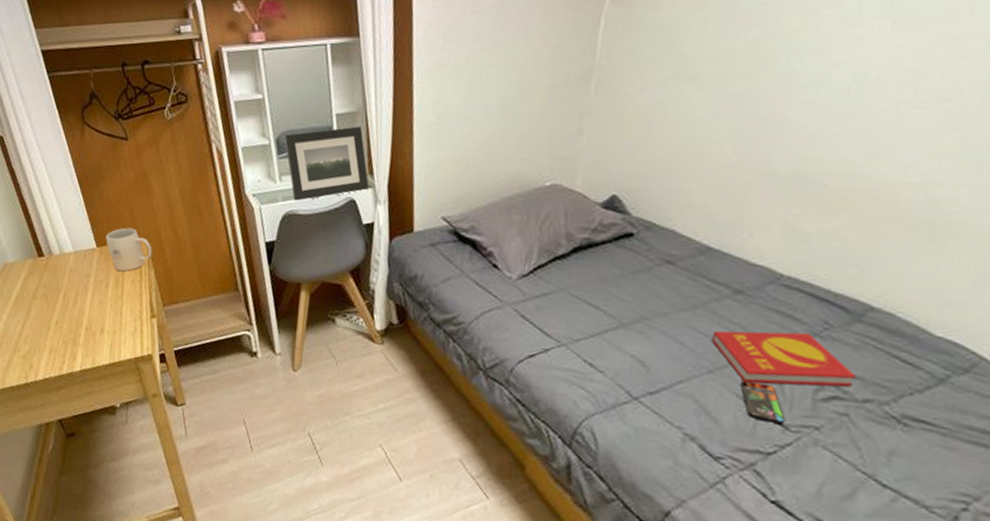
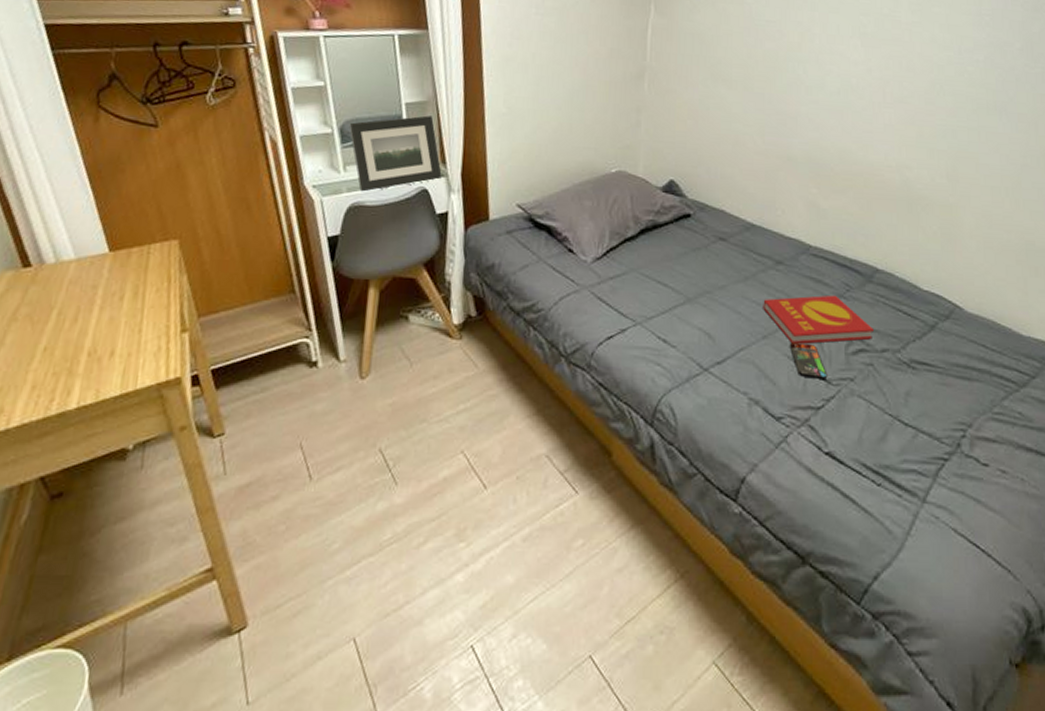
mug: present [106,227,152,272] -> none [122,227,186,279]

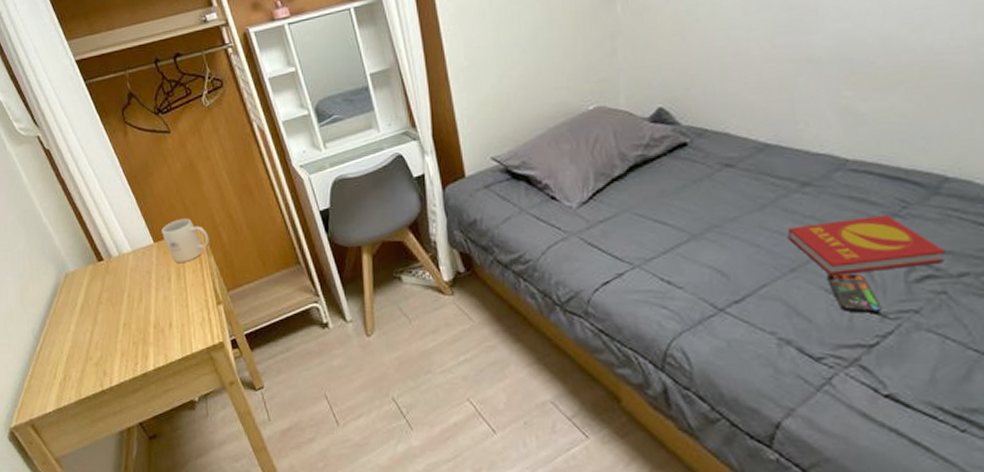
mug: none [122,227,186,279] -> present [162,218,209,262]
picture frame: present [348,115,442,192] -> none [322,82,414,166]

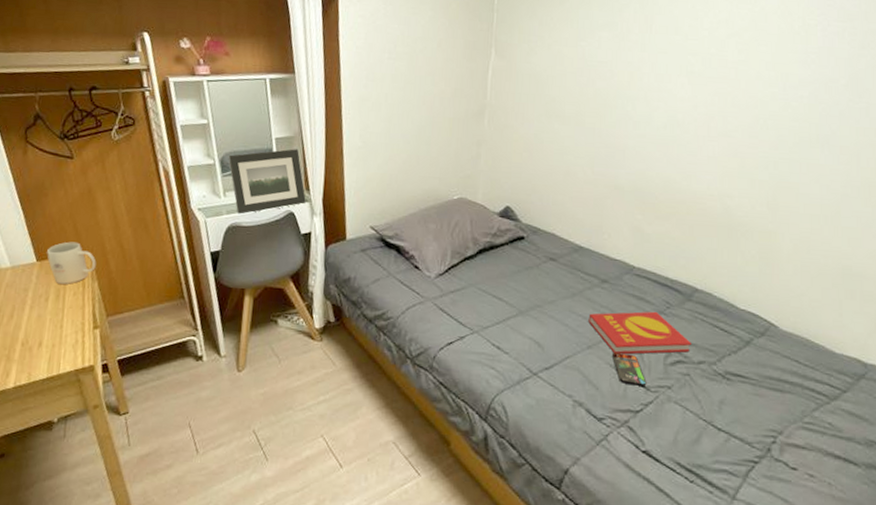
picture frame: none [322,82,414,166] -> present [228,149,306,214]

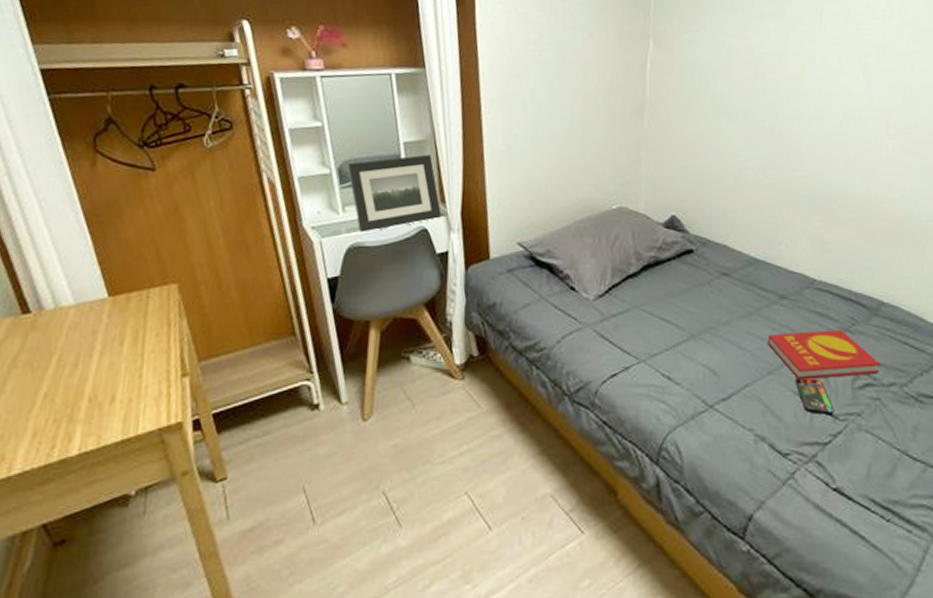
mug: present [47,241,97,284] -> none [121,271,185,323]

